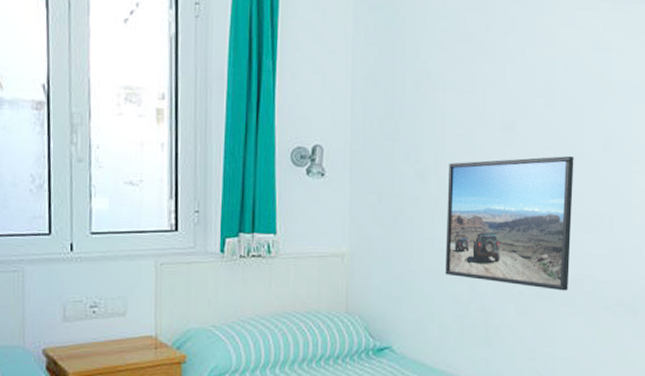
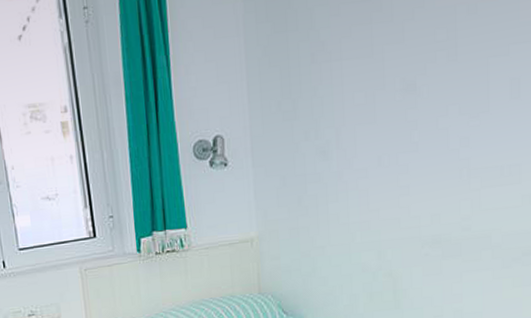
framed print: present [445,156,574,291] -> none [349,110,480,248]

